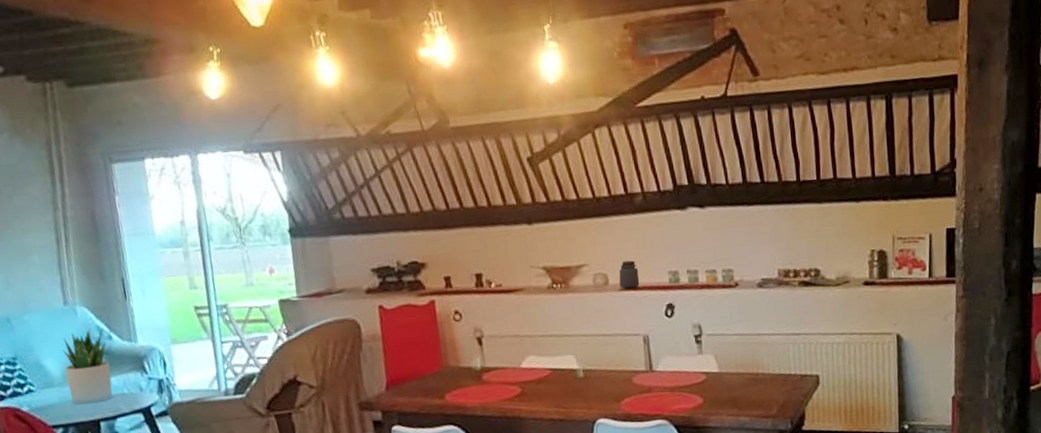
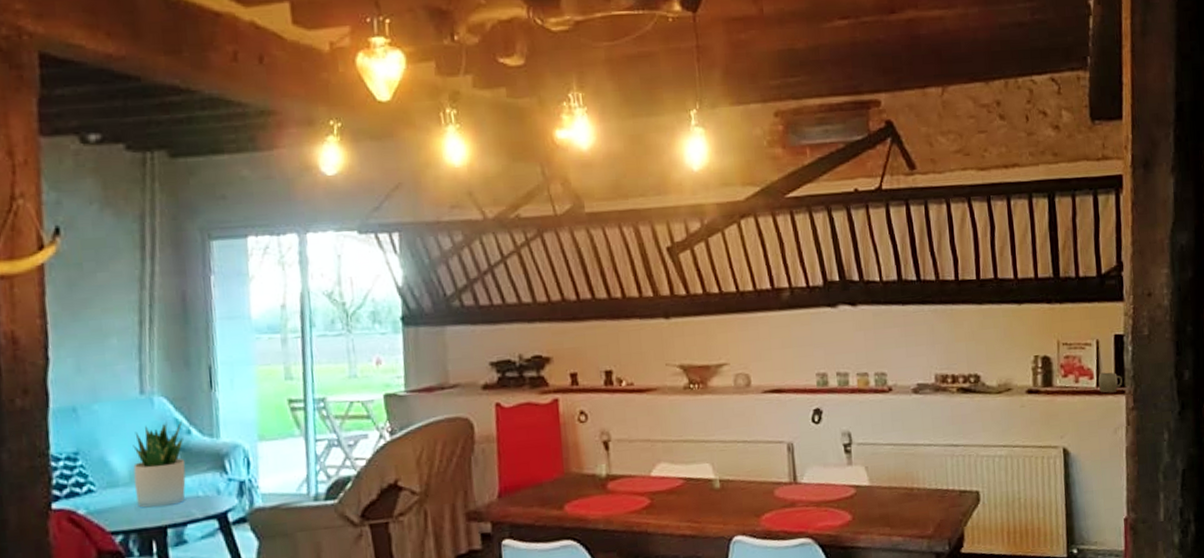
jar: present [619,260,640,289] -> none [762,360,785,391]
mug: none [931,263,953,283] -> present [1098,372,1123,393]

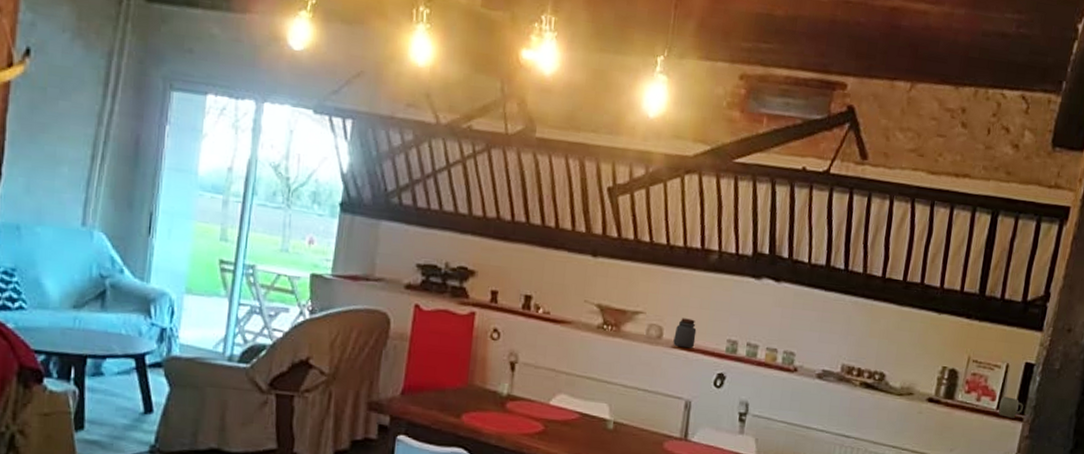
planter: present [133,420,186,509] -> none [63,256,118,338]
jar: none [762,360,785,391] -> present [673,318,697,349]

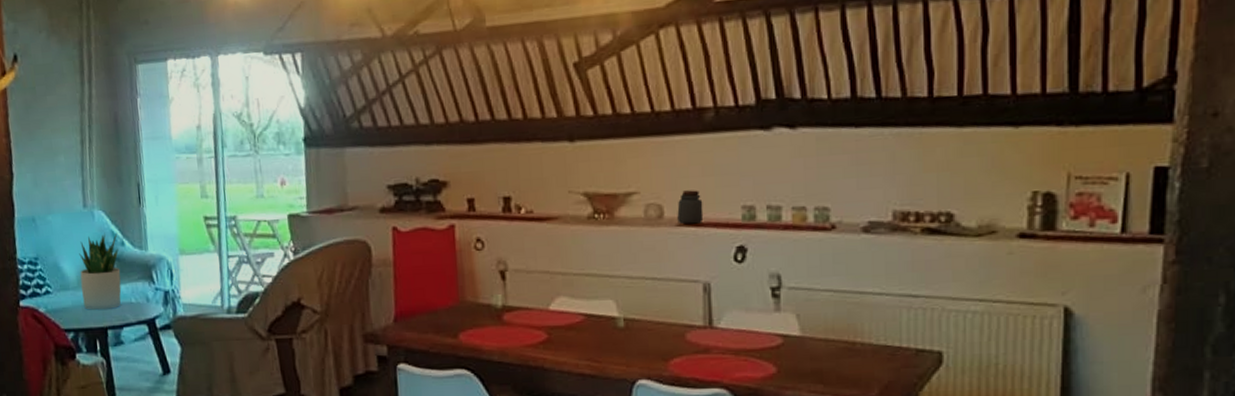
planter: none [63,256,118,338] -> present [79,232,122,311]
mug: present [998,396,1024,418] -> none [1125,214,1161,242]

